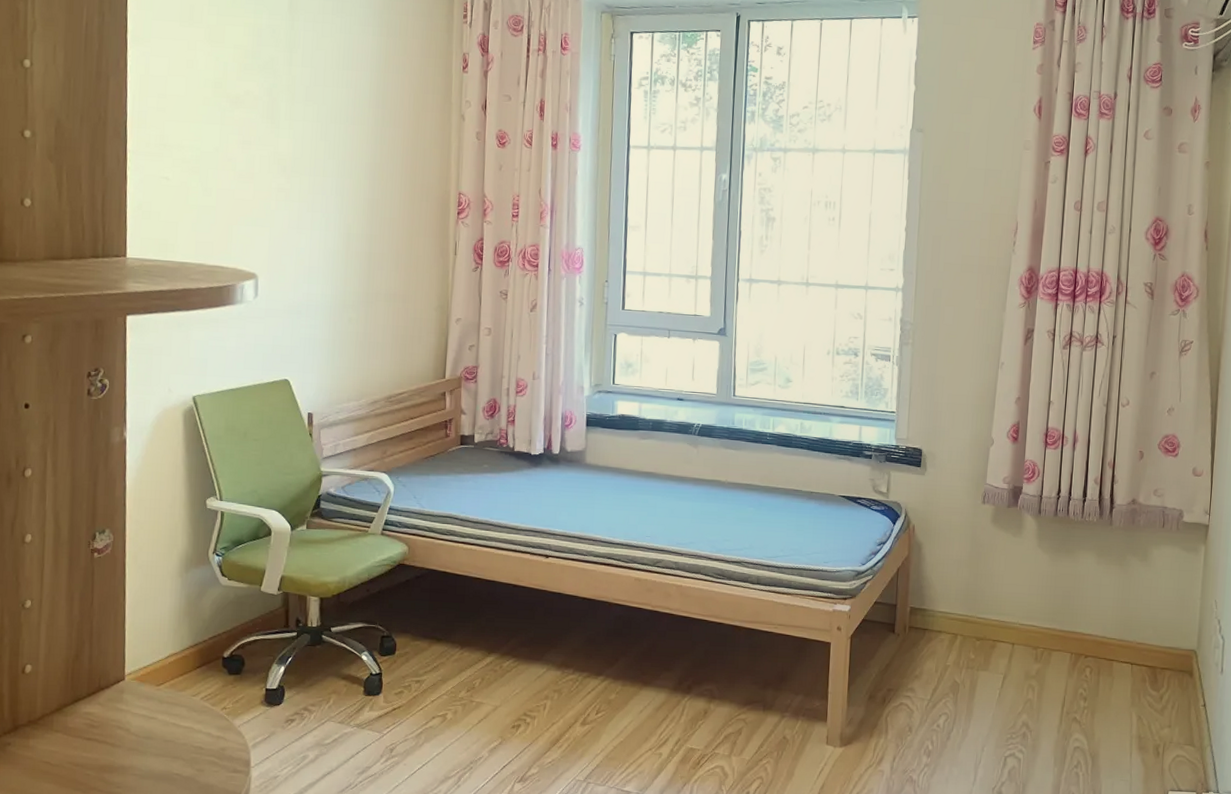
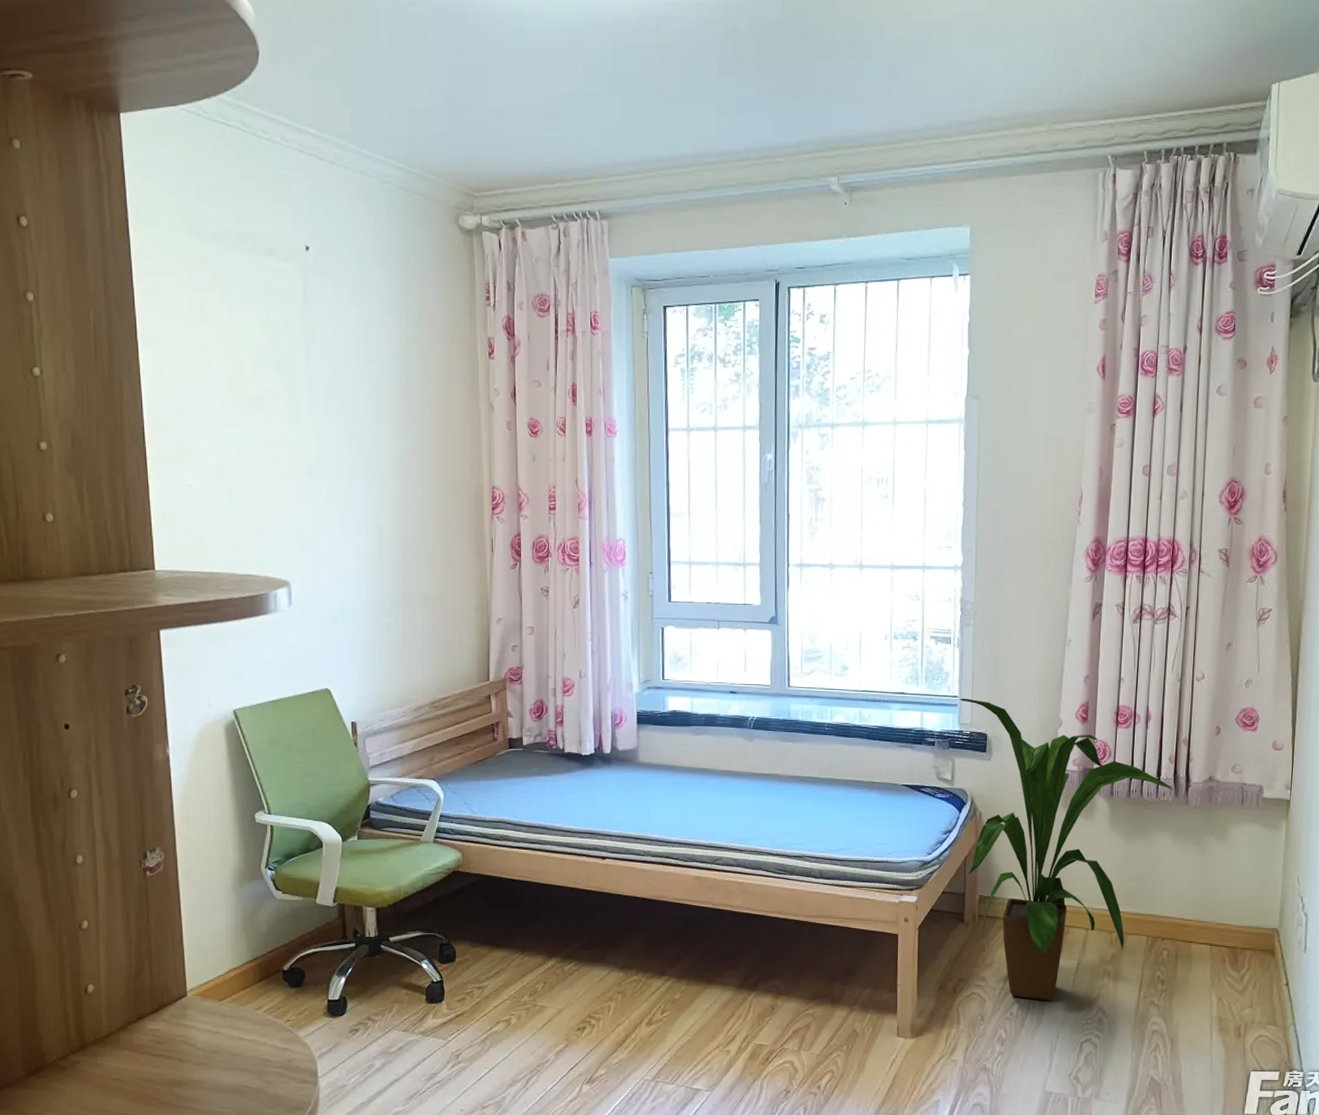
house plant: none [896,414,1099,714] -> present [959,698,1174,1001]

